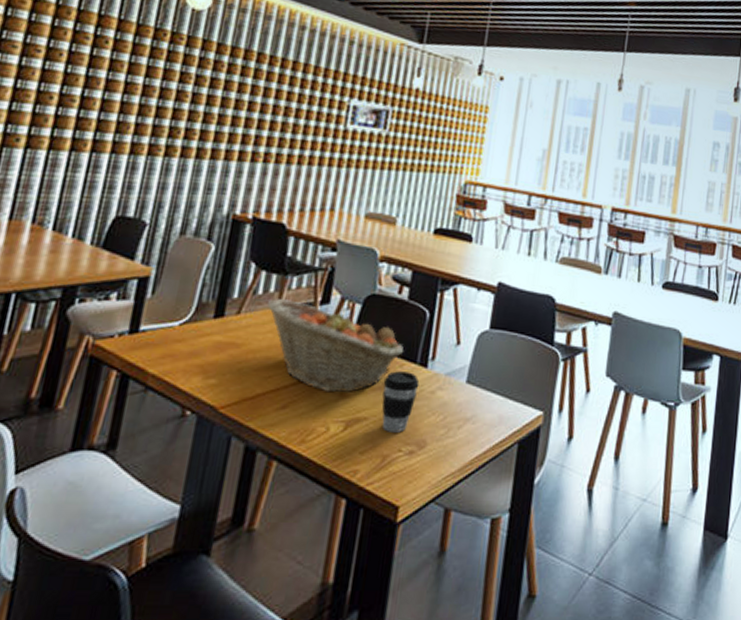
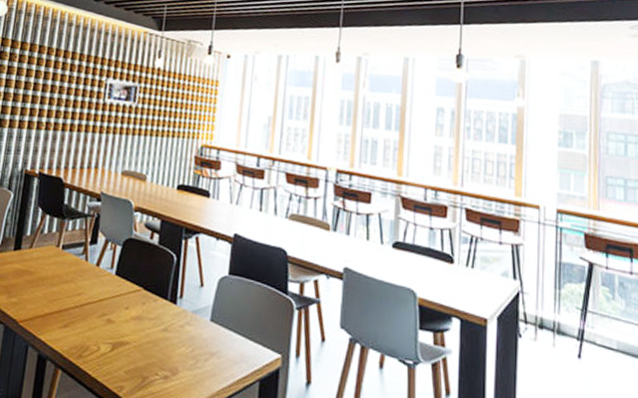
fruit basket: present [266,299,404,393] -> none [50,237,157,320]
coffee cup: present [381,371,420,433] -> none [140,305,171,359]

